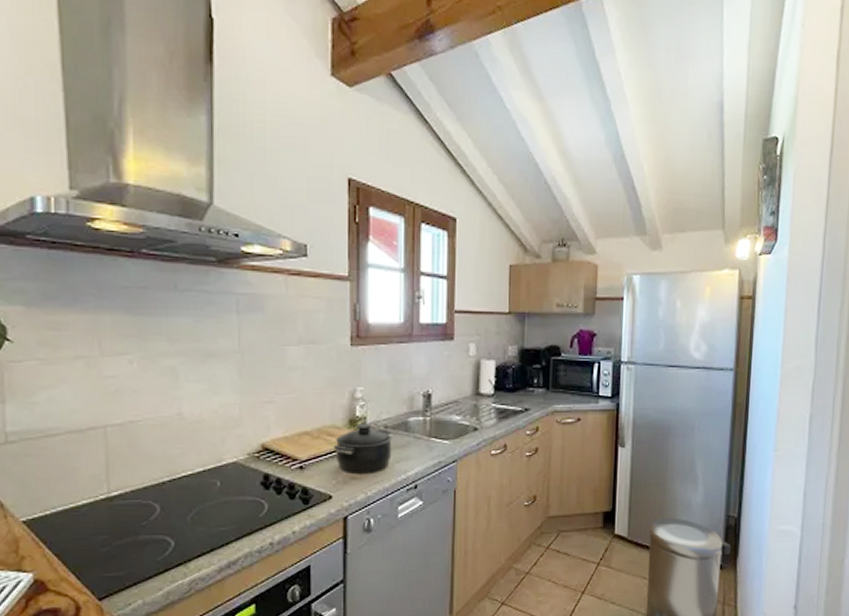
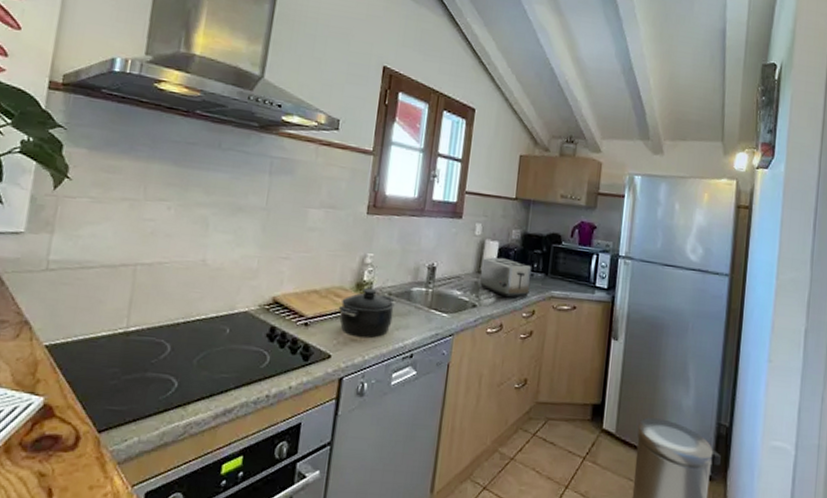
toaster: none [478,376,532,417] -> present [479,257,532,298]

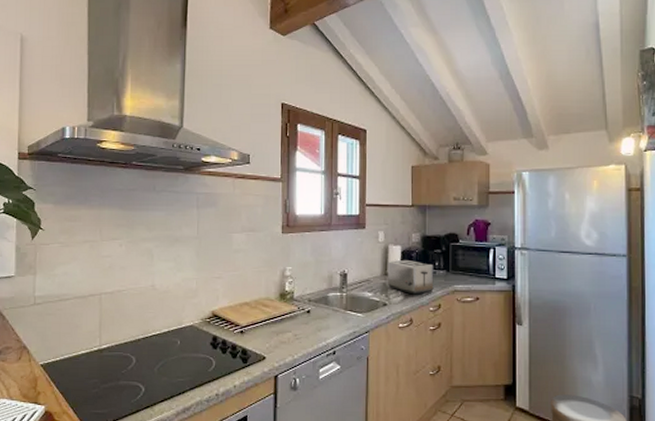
saucepan: present [338,288,395,339] -> none [267,297,314,341]

